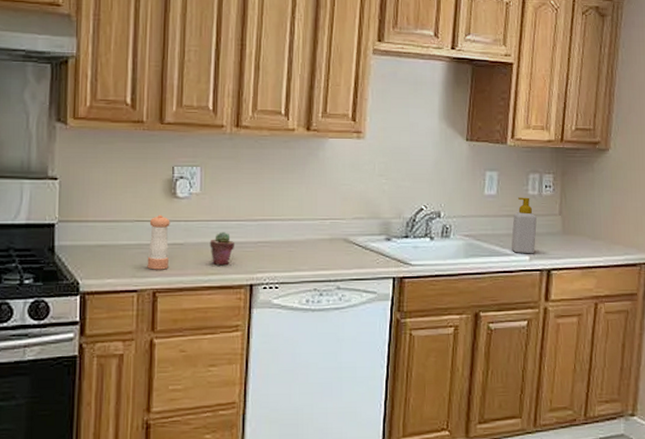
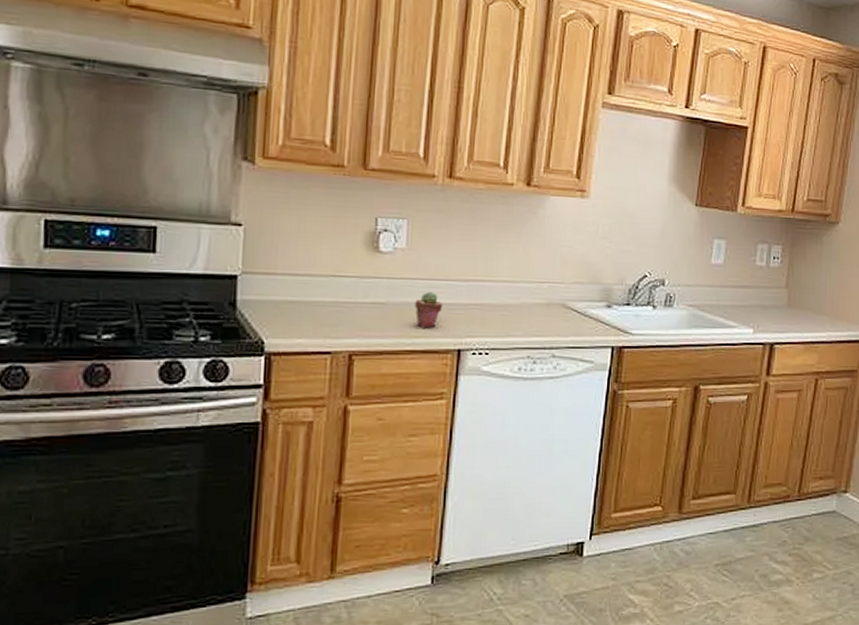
pepper shaker: present [147,214,170,270] -> none [343,270,371,331]
soap bottle: present [511,197,537,254] -> none [735,268,763,327]

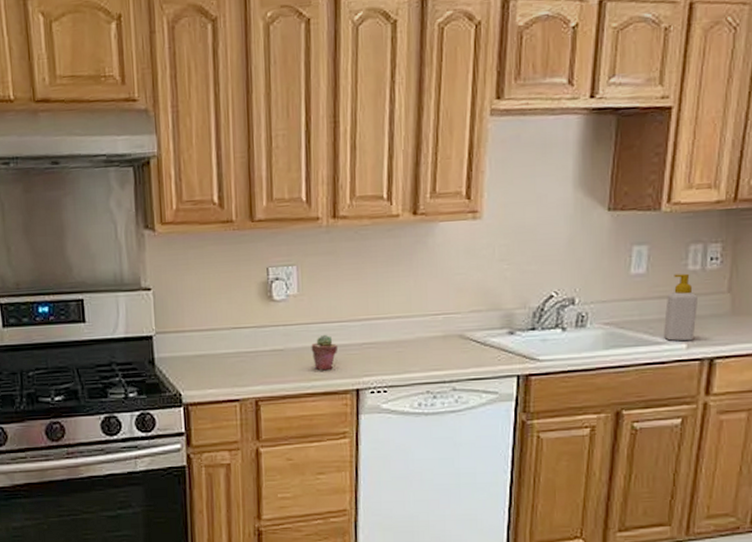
soap bottle: none [735,268,763,327] -> present [663,273,697,341]

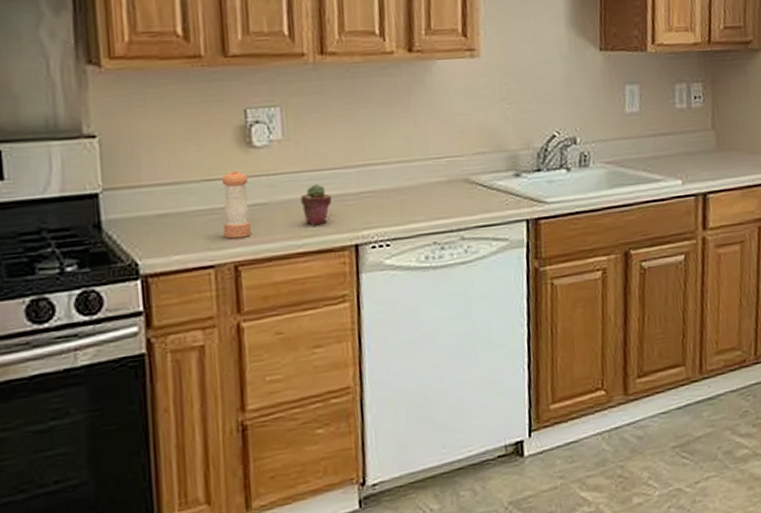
pepper shaker: none [246,320,269,378] -> present [221,169,251,239]
soap bottle: present [663,273,697,341] -> none [660,111,688,178]

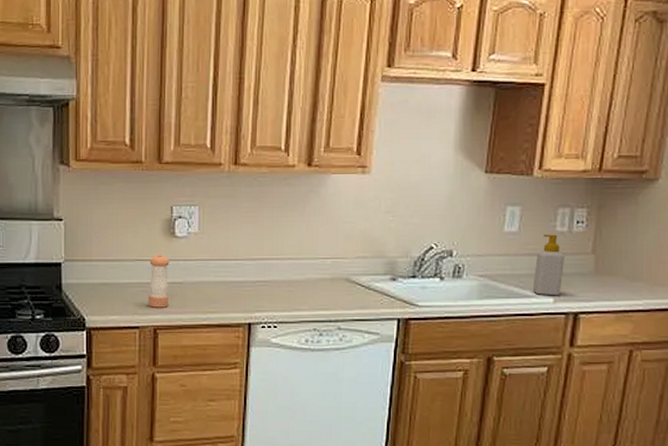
potted succulent: present [300,183,333,226] -> none [208,271,234,304]
soap bottle: none [660,111,688,178] -> present [532,234,564,296]

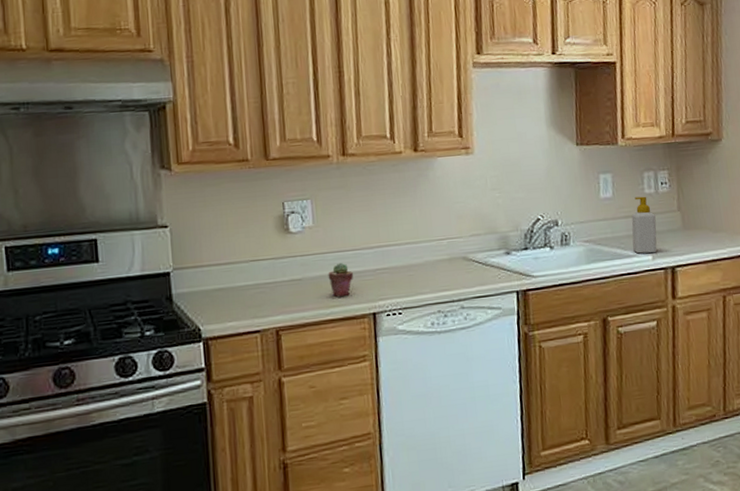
pepper shaker: present [148,254,170,308] -> none [265,251,289,309]
potted succulent: none [208,271,234,304] -> present [328,262,354,298]

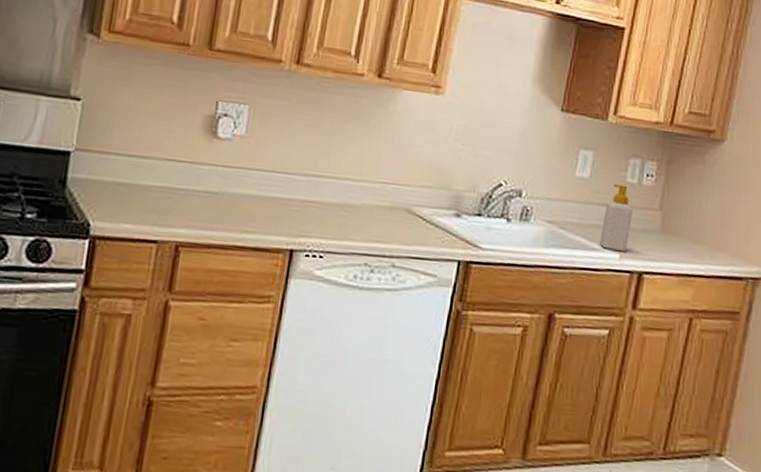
potted succulent: present [328,262,354,298] -> none [248,183,279,224]

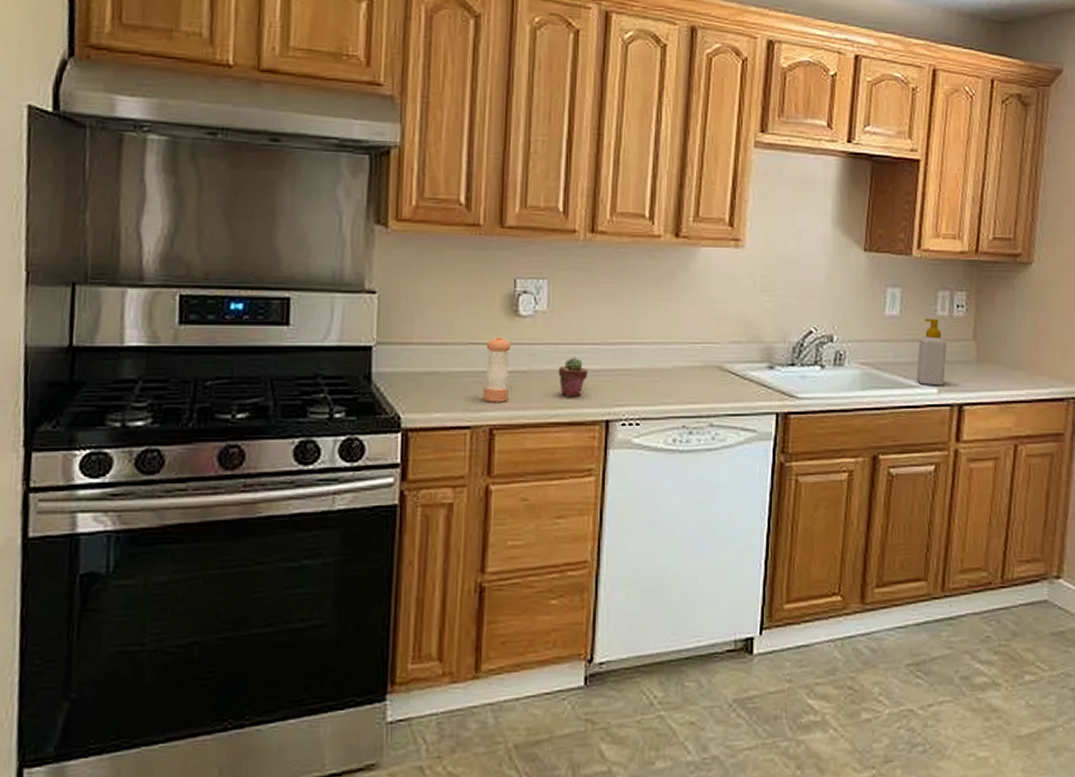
pepper shaker: none [172,155,206,221] -> present [483,336,511,402]
potted succulent: none [248,183,279,224] -> present [558,357,589,398]

